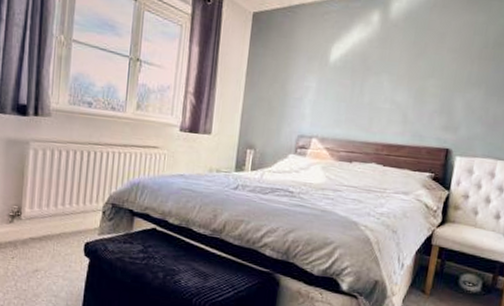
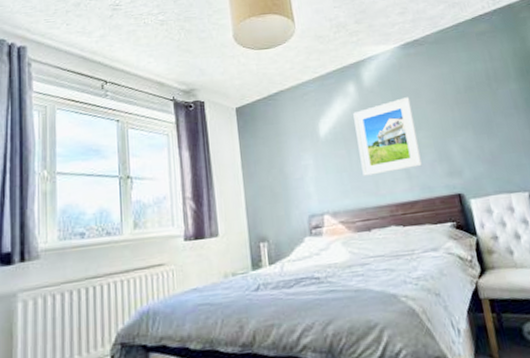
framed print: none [360,39,433,114] -> present [353,97,422,176]

